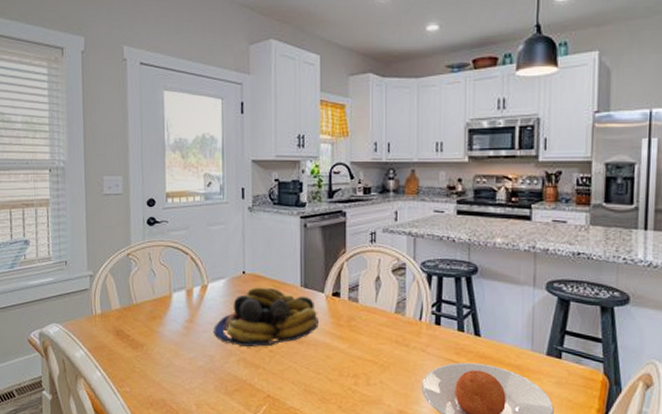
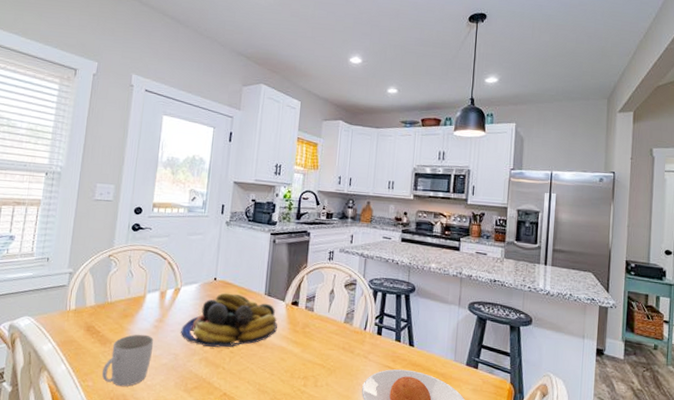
mug: none [137,336,187,392] -> present [101,334,154,387]

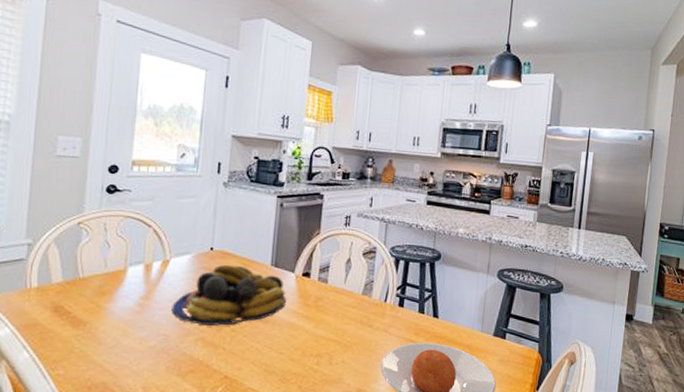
mug: present [101,334,154,387] -> none [75,313,139,374]

